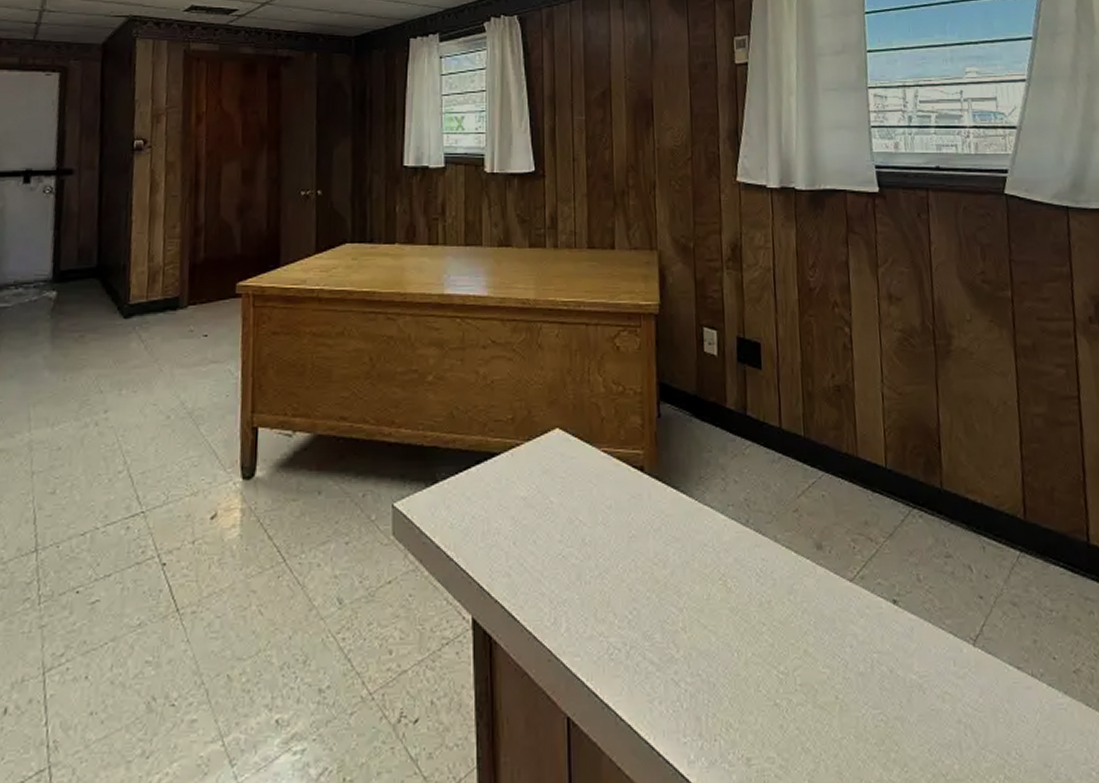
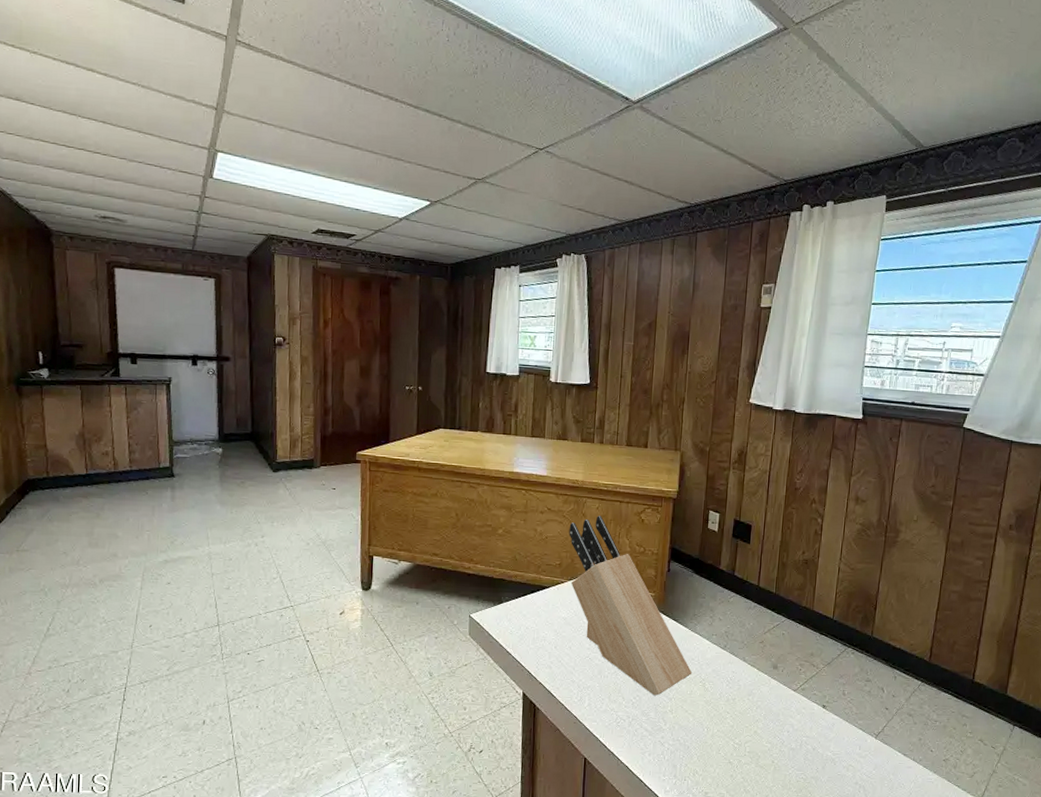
knife block: none [522,346,707,606] -> present [569,516,693,696]

